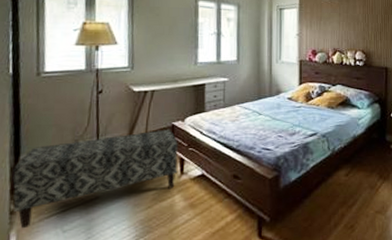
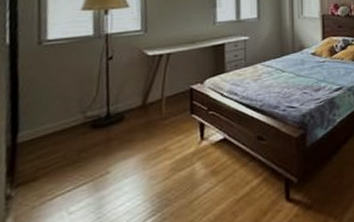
bench: present [12,129,178,229] -> none [9,93,197,215]

